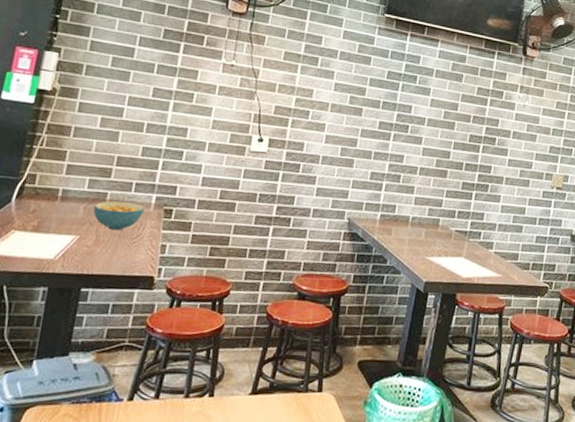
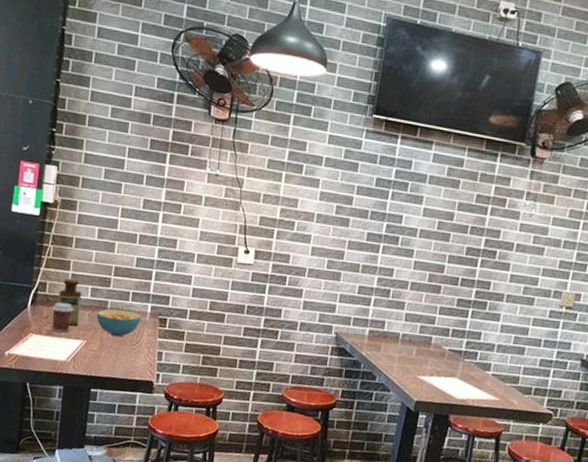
coffee cup: none [40,195,68,228] -> present [52,302,74,333]
bottle: none [48,168,78,221] -> present [57,277,82,327]

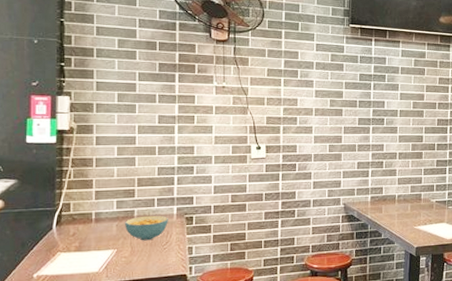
coffee cup: present [52,302,74,333] -> none [78,218,101,247]
bottle: present [57,277,82,327] -> none [83,194,108,239]

